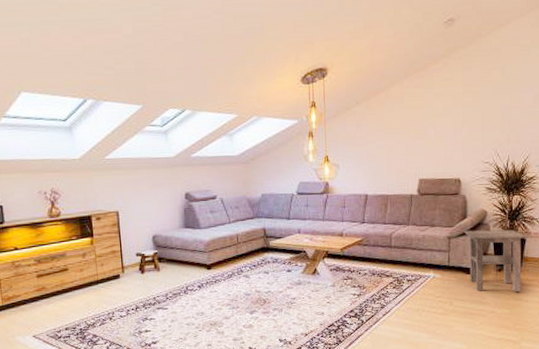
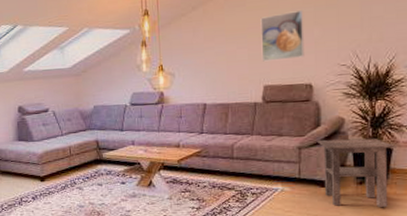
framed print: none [417,111,455,157] -> present [260,10,305,62]

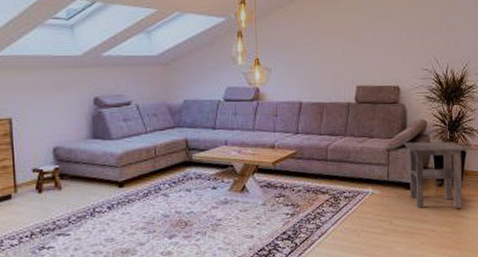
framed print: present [260,10,305,62] -> none [354,13,393,62]

